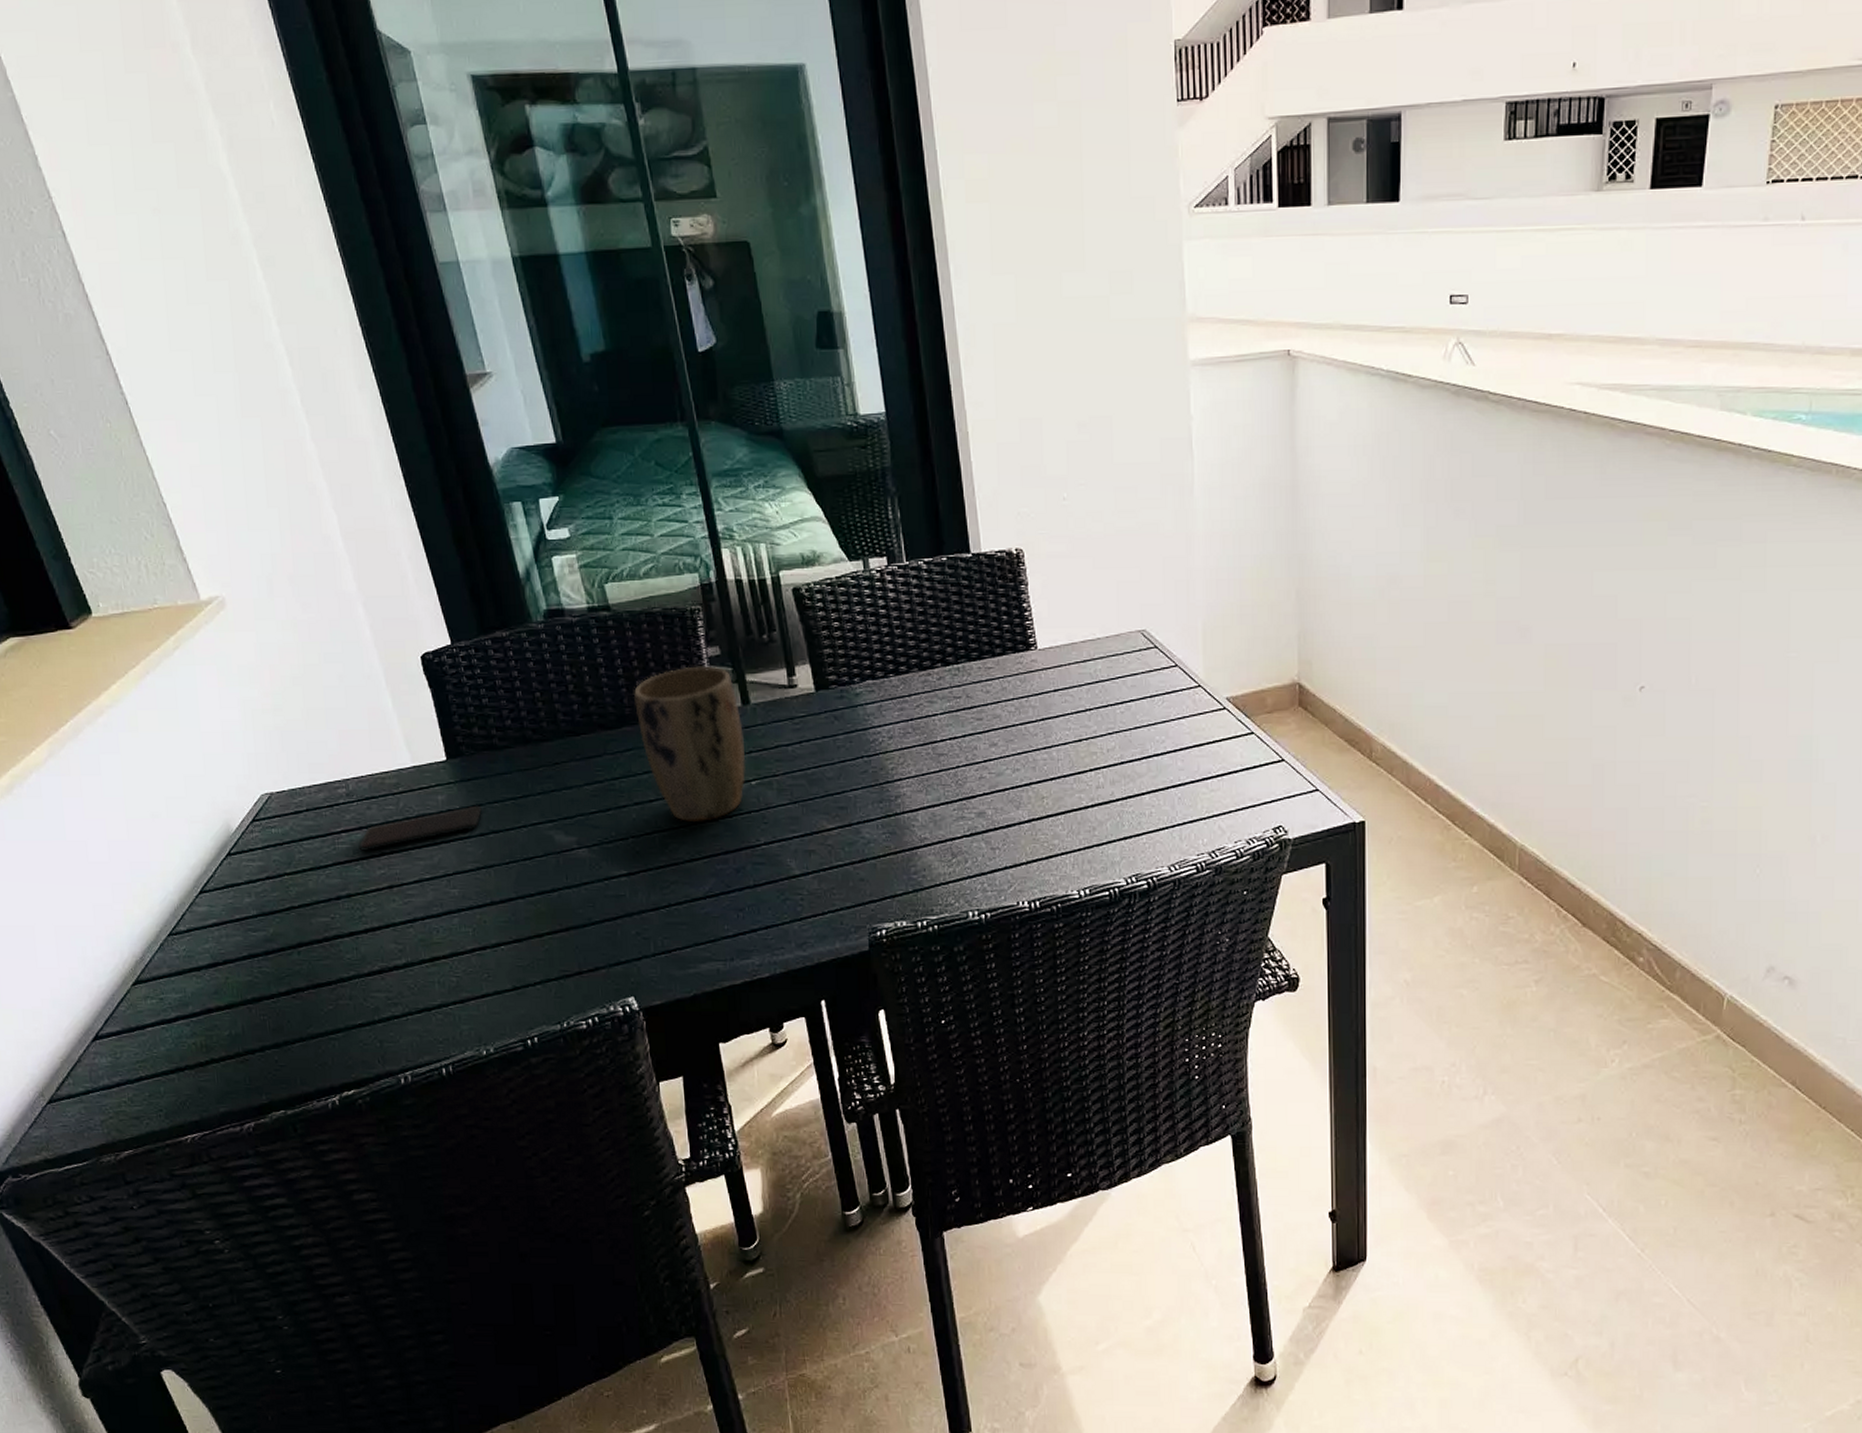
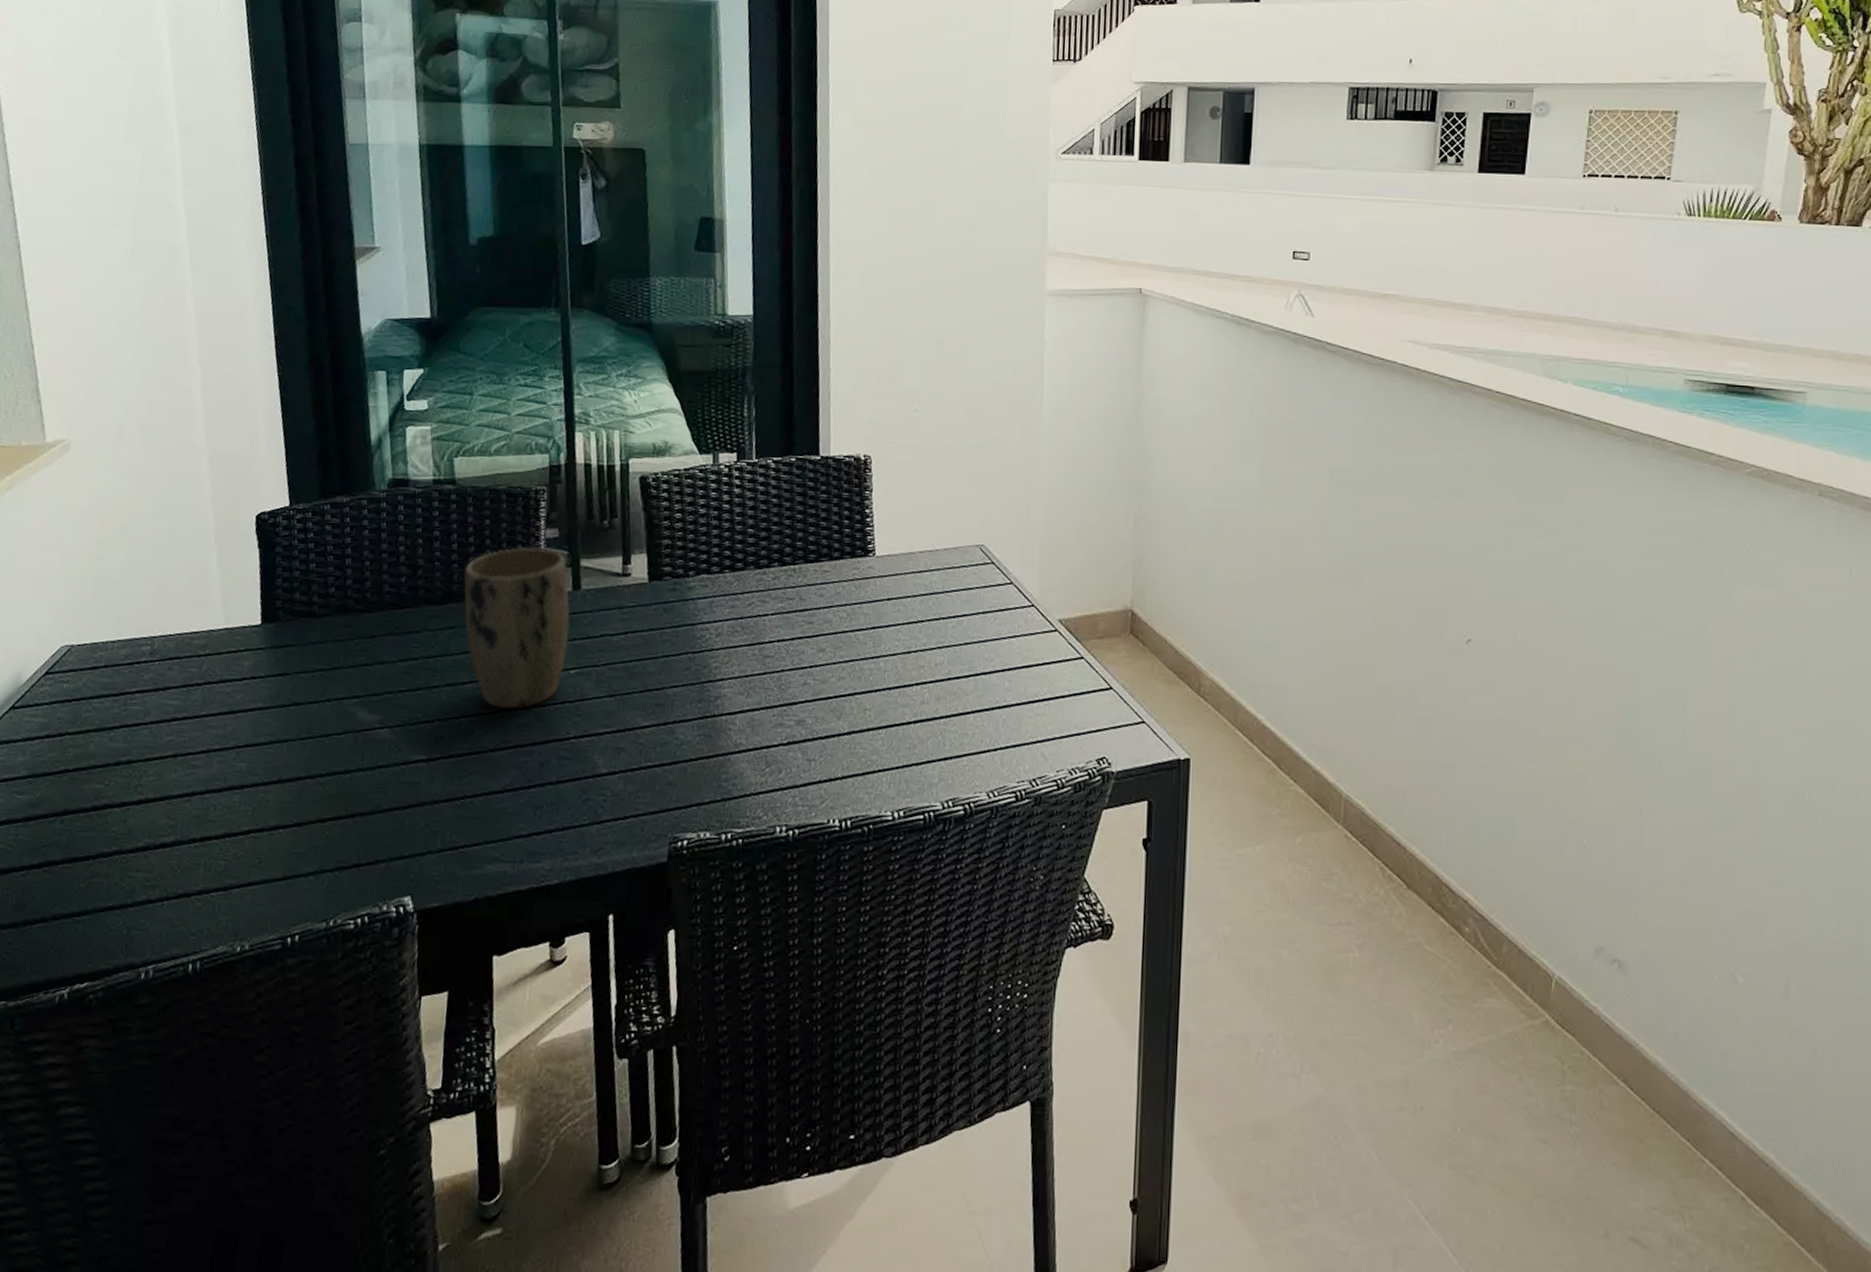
smartphone: present [358,805,482,851] -> none [150,674,288,715]

